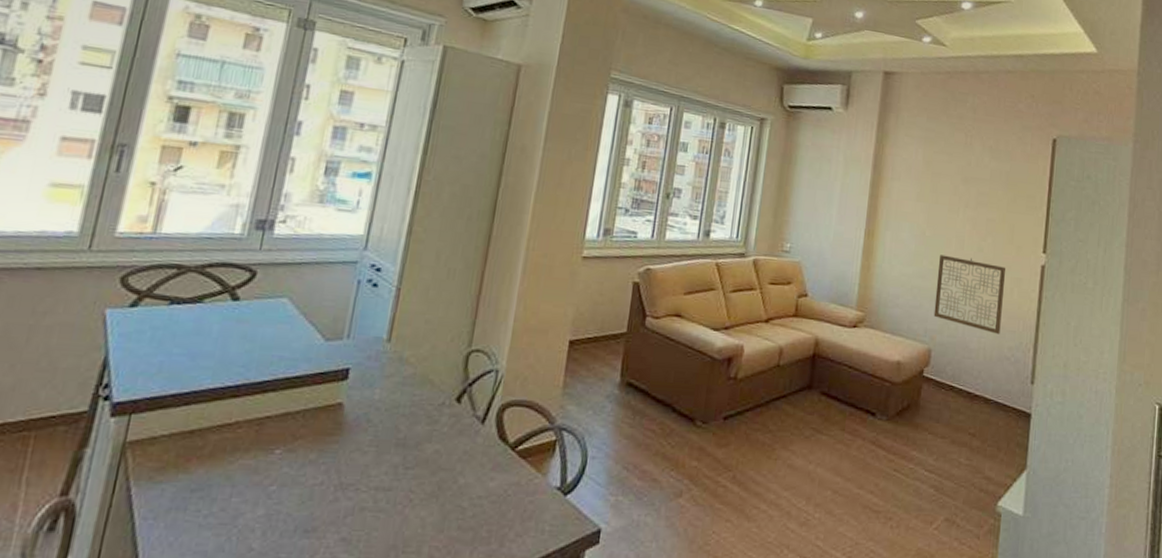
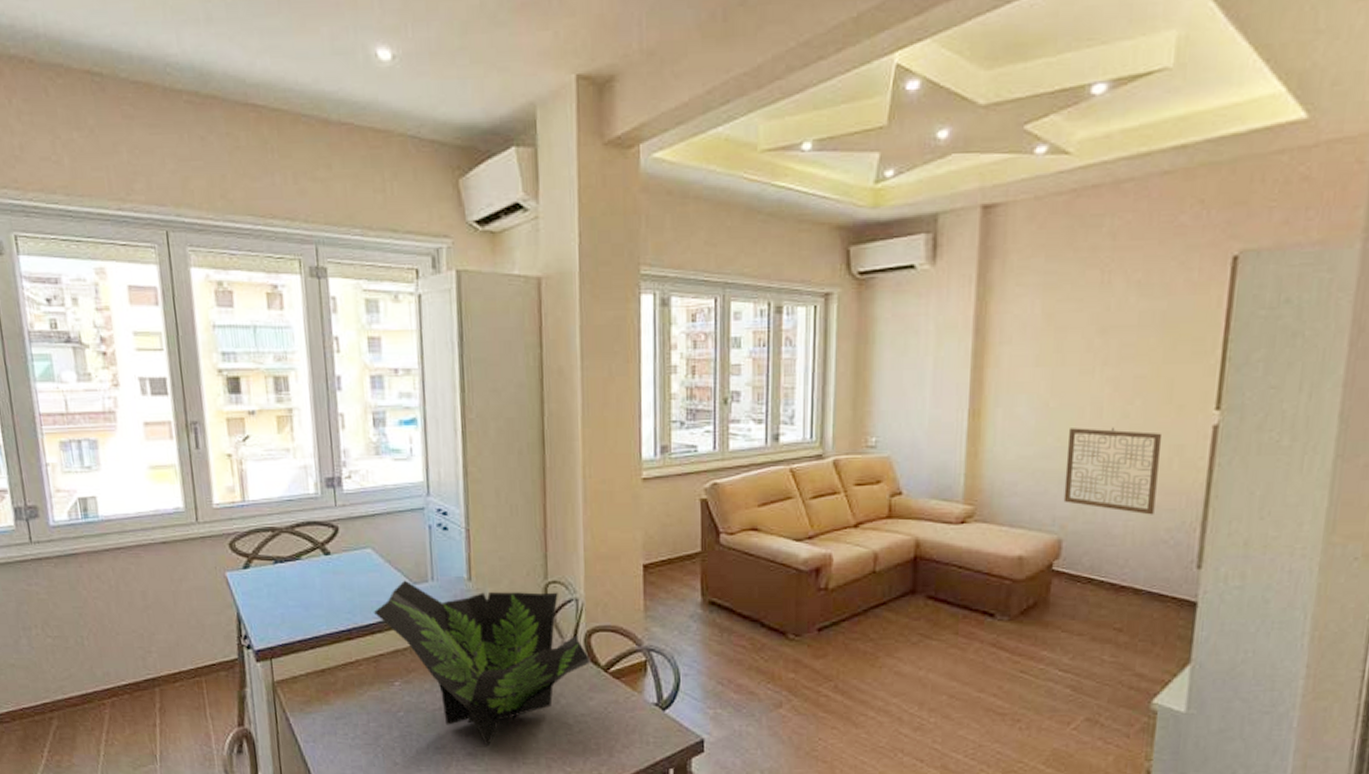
plant: none [271,335,500,532] -> present [373,580,591,747]

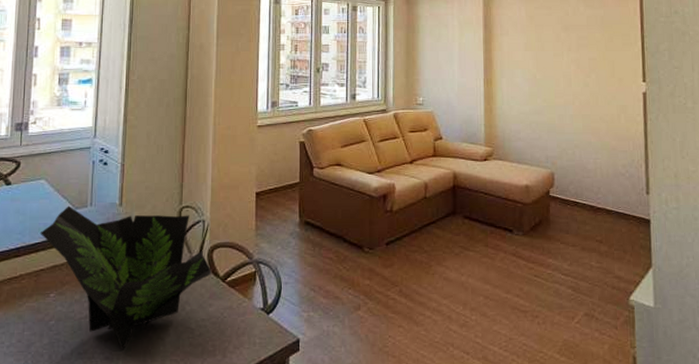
wall art: present [1063,427,1163,515] -> none [551,93,613,155]

